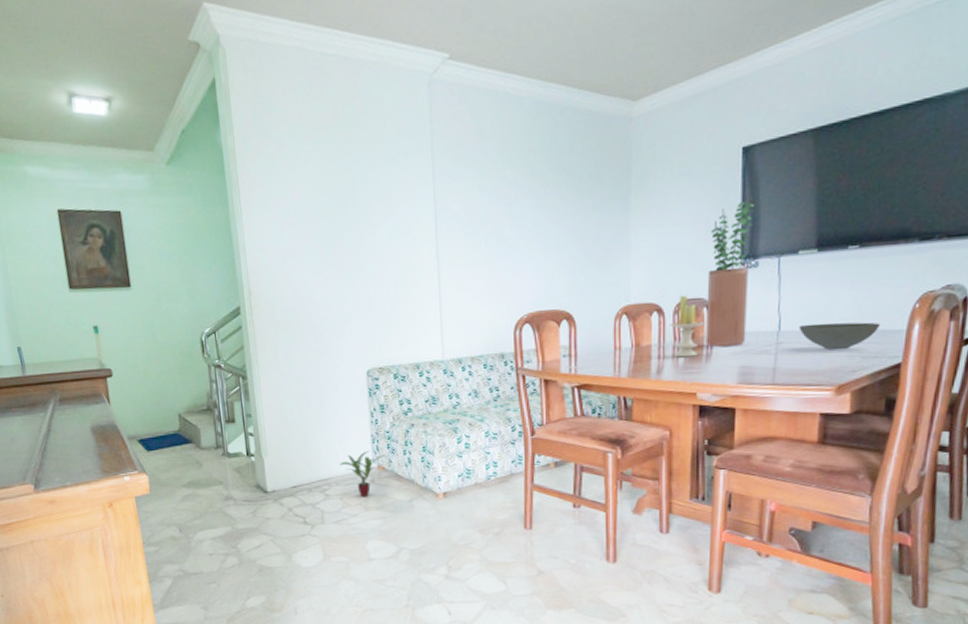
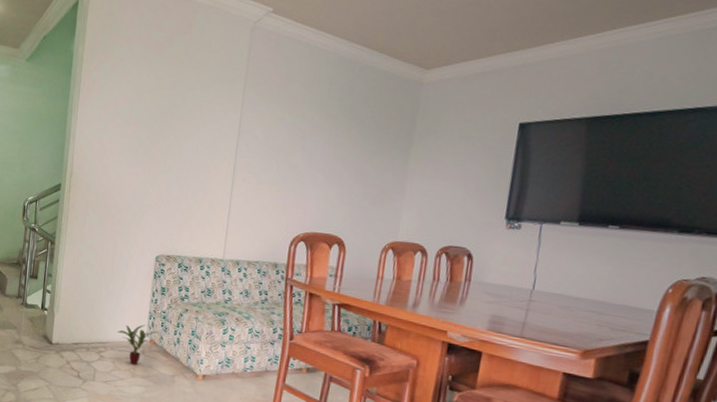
candle: present [669,295,706,358] -> none [430,241,465,299]
vase: present [706,195,756,348] -> none [462,165,525,297]
bowl: present [799,322,881,351] -> none [552,288,632,319]

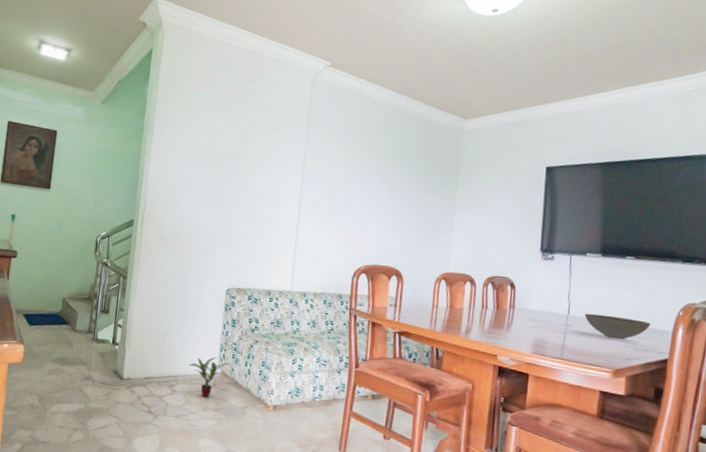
bowl: none [552,288,632,319] -> present [584,313,651,340]

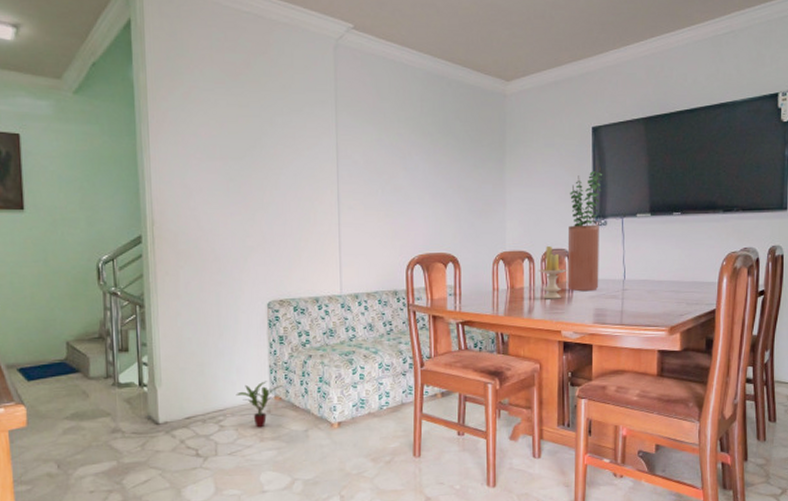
candle: none [479,272,509,325] -> present [538,245,567,299]
vase: none [508,203,554,322] -> present [567,166,603,292]
bowl: present [584,313,651,340] -> none [639,274,699,297]

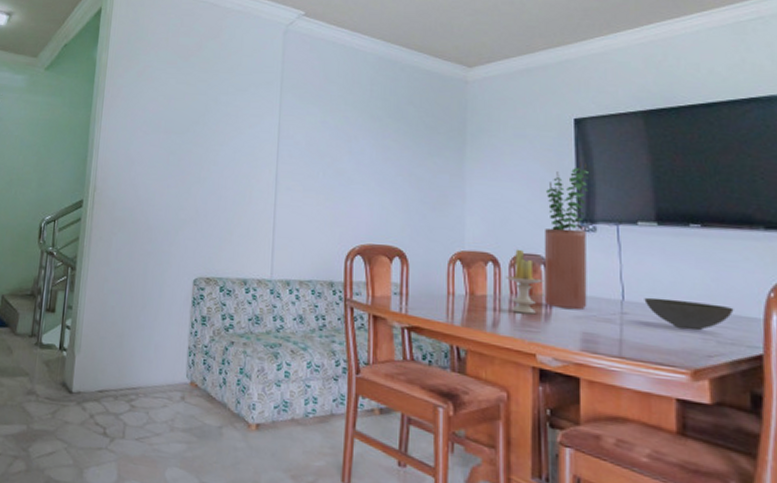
potted plant: present [235,381,282,428] -> none [151,363,200,416]
bowl: none [639,274,699,297] -> present [644,297,734,331]

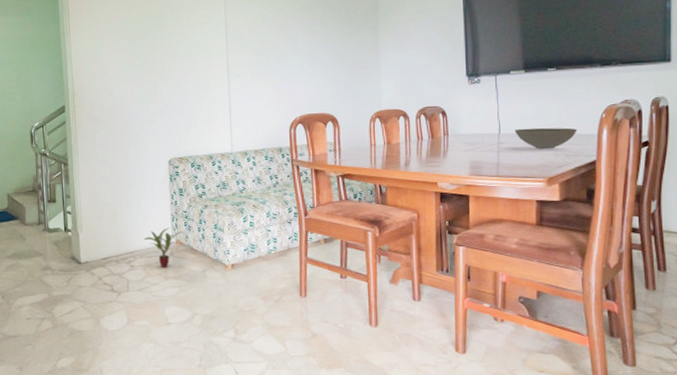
potted plant: none [151,363,200,416] -> present [143,227,183,268]
candle: present [505,249,544,315] -> none [413,103,442,153]
vase: present [544,162,590,311] -> none [441,28,475,146]

